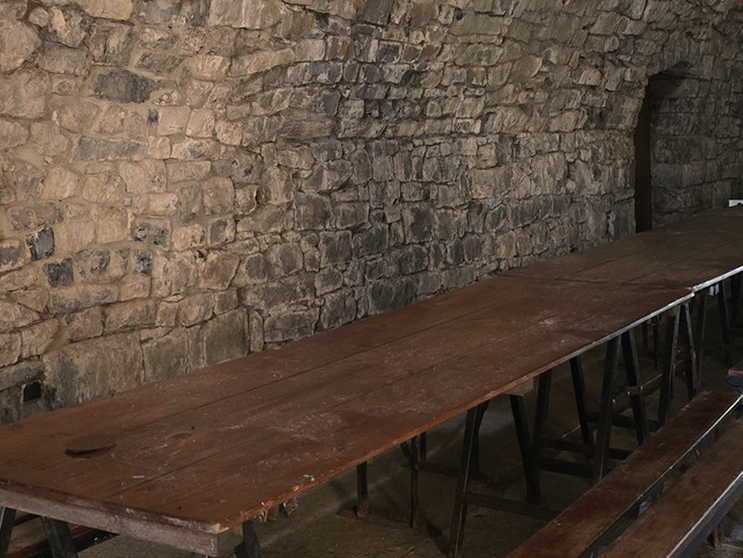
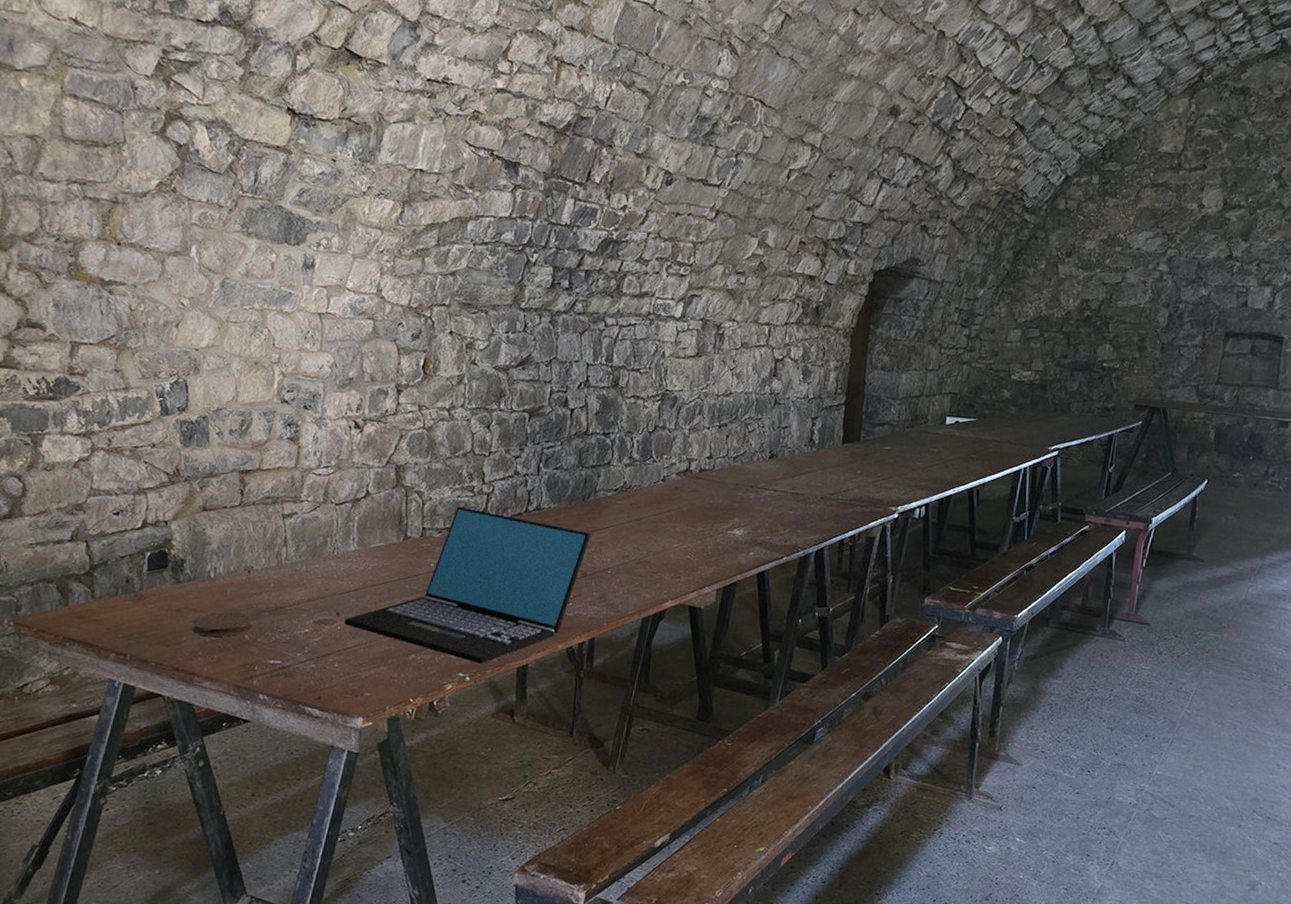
laptop: none [198,320,415,465] -> present [344,506,590,664]

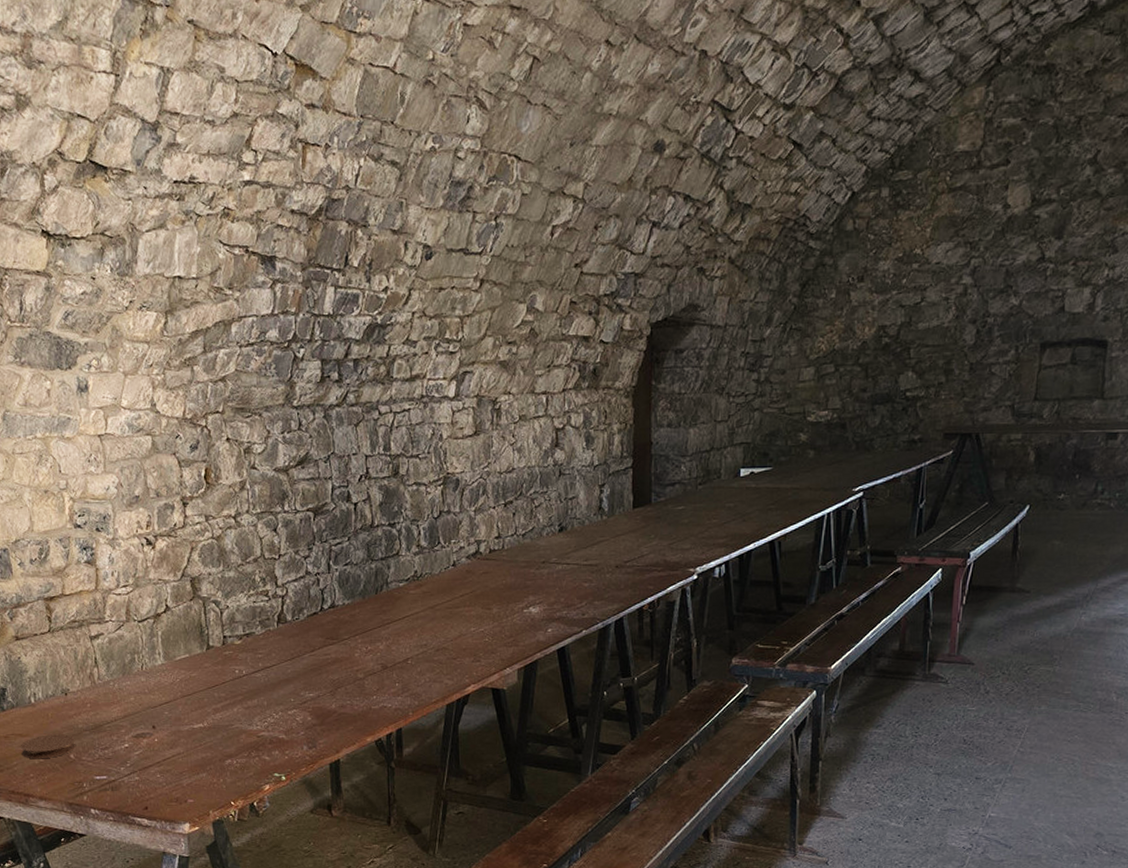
laptop: present [344,506,590,664] -> none [160,611,387,763]

